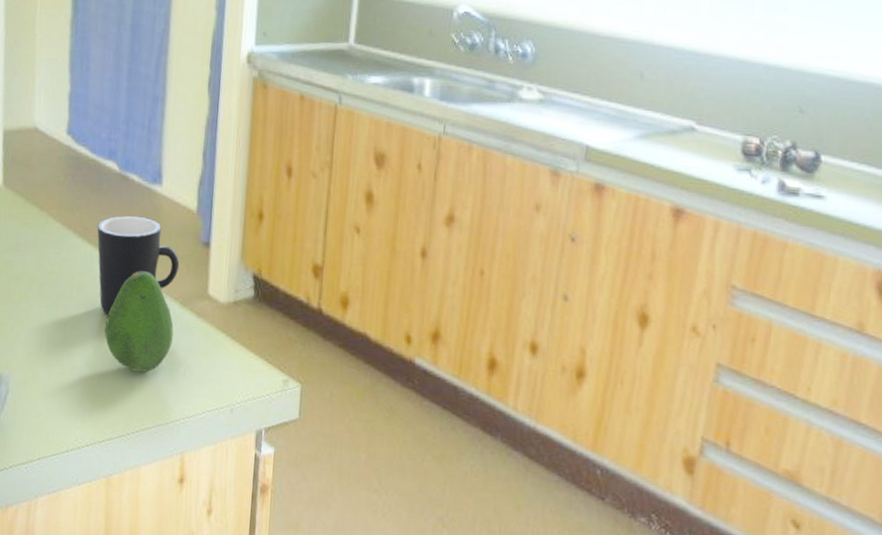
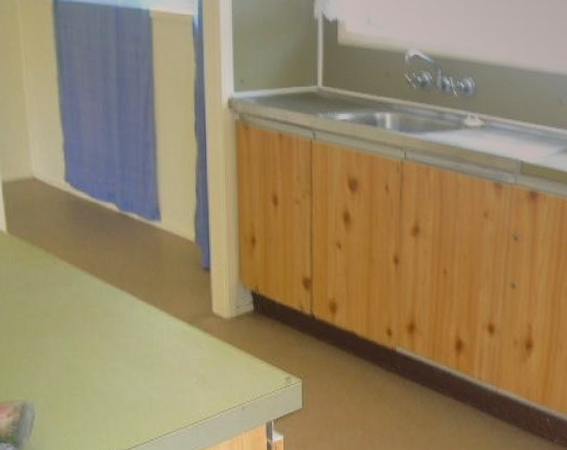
mug: present [97,216,180,315] -> none [103,251,184,339]
fruit: present [105,271,174,372] -> none [121,298,184,386]

